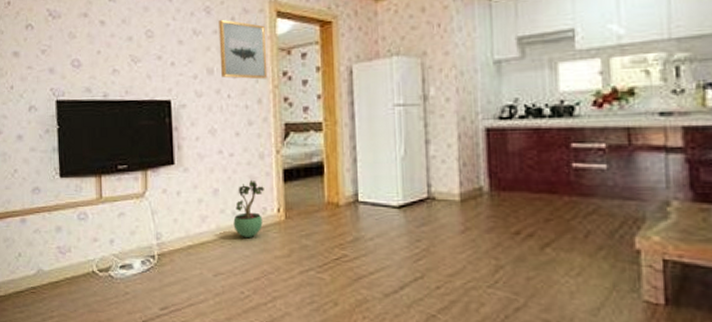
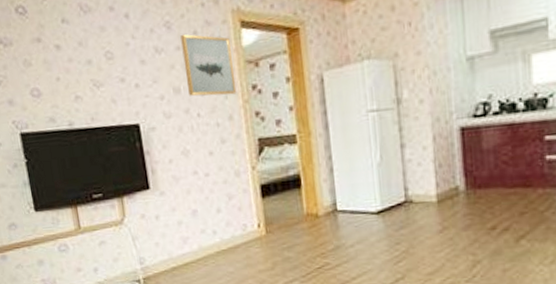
potted plant: present [233,179,264,237] -> none [215,198,244,255]

